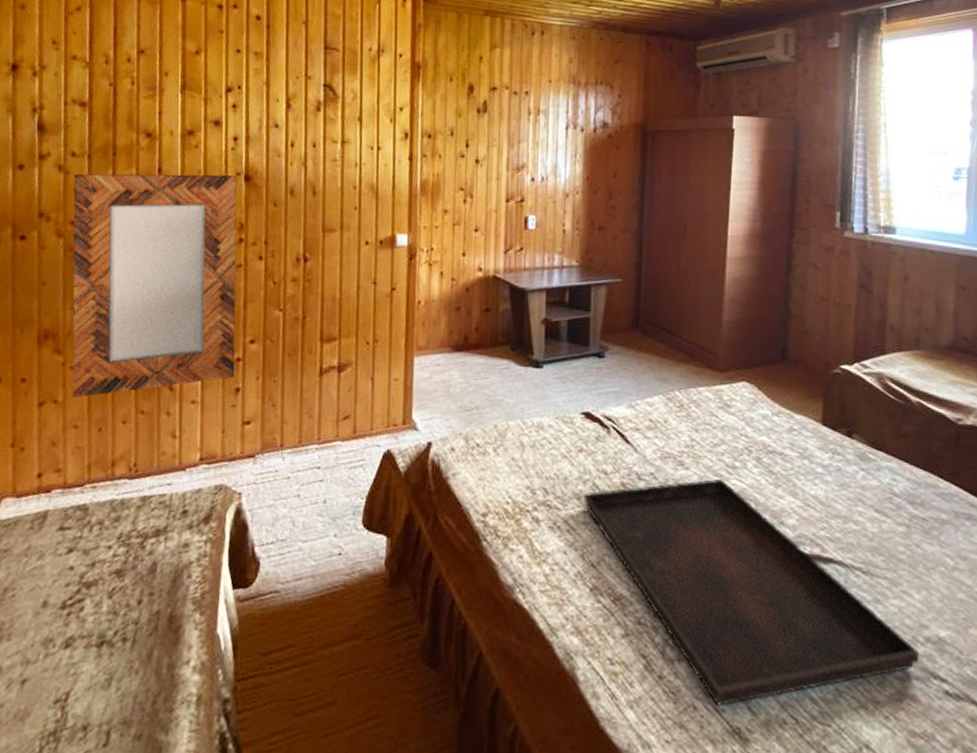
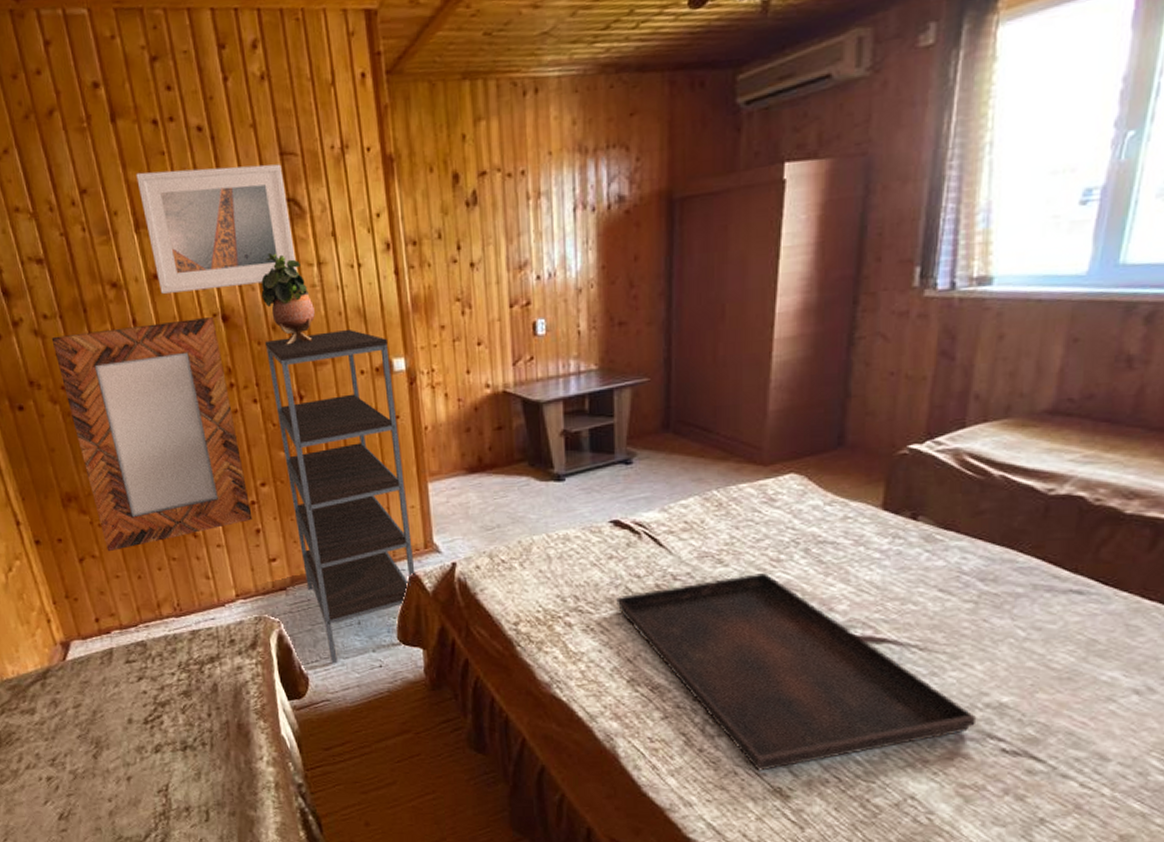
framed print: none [191,44,324,152] -> present [136,164,298,295]
shelving unit: none [277,202,394,548] -> present [264,330,416,664]
potted plant: none [285,126,332,210] -> present [261,252,315,345]

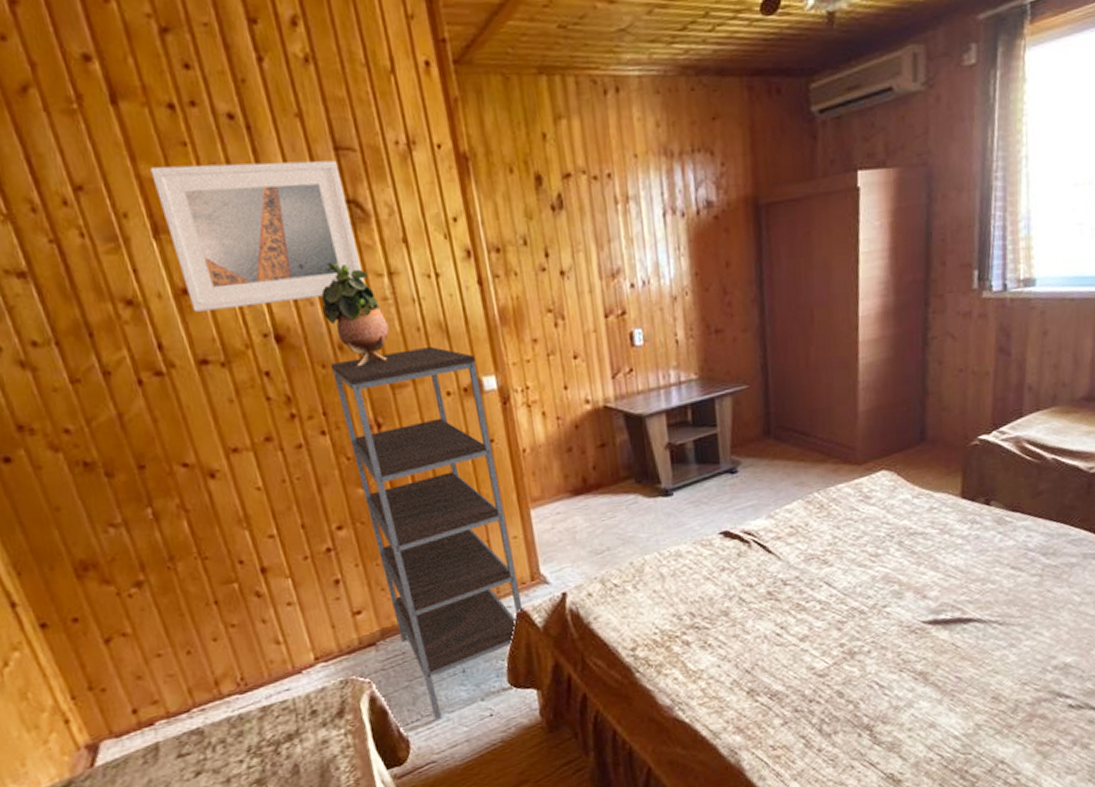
home mirror: present [51,317,253,552] -> none [45,338,330,627]
serving tray: present [616,572,977,771] -> none [731,568,1048,761]

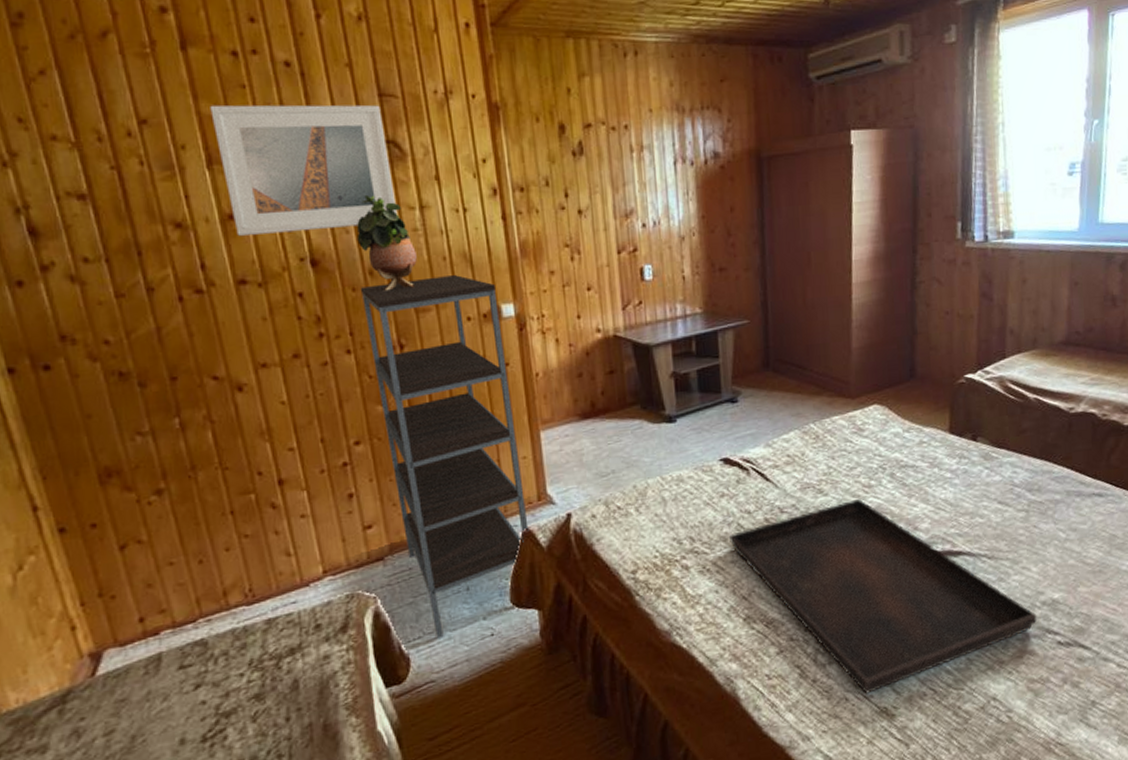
serving tray: none [731,568,1048,761] -> present [729,498,1037,694]

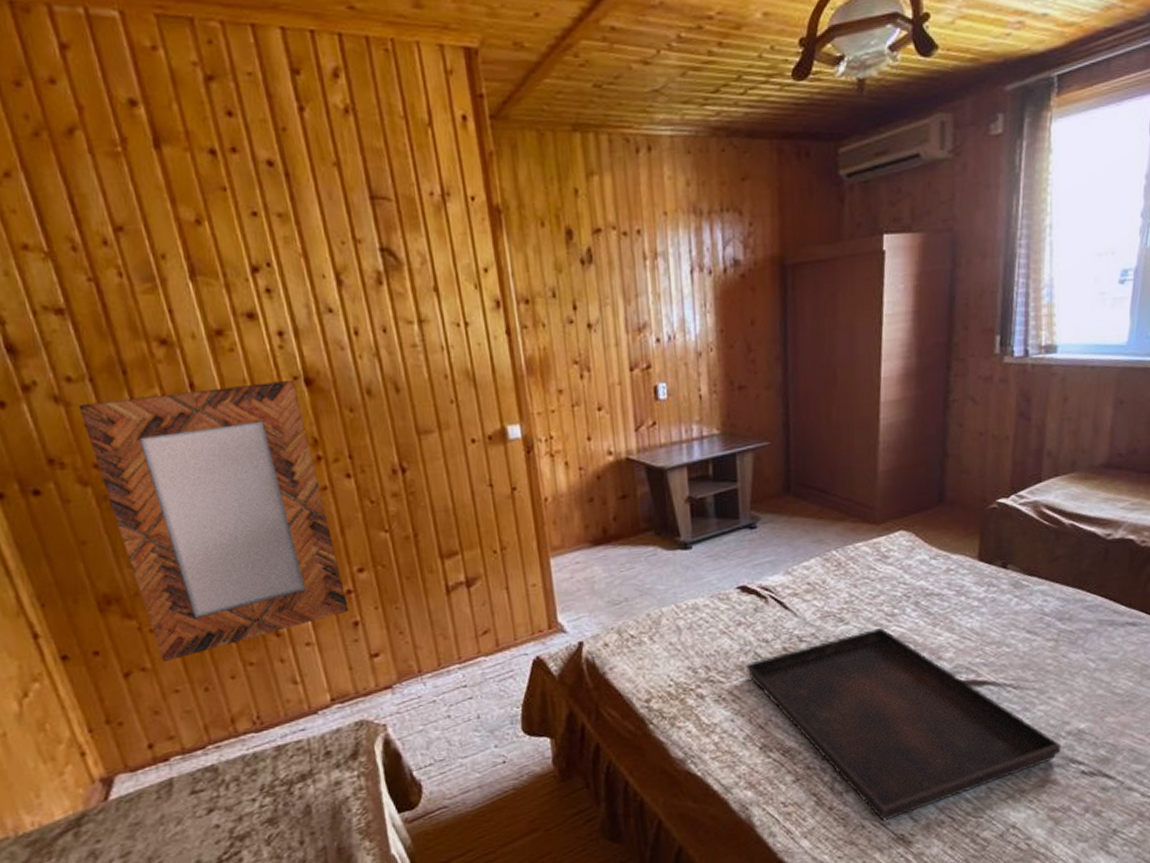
home mirror: none [93,262,344,535] -> present [78,380,349,662]
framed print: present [210,104,398,237] -> none [189,208,395,354]
potted plant: present [356,194,417,292] -> none [352,307,417,412]
shelving unit: present [360,275,529,639] -> none [358,394,540,766]

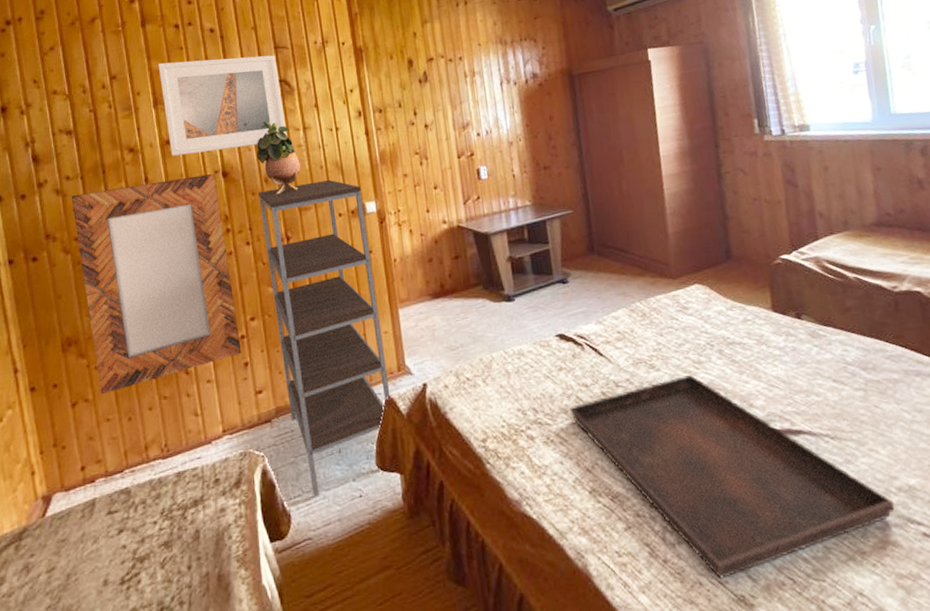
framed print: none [189,208,395,354] -> present [158,55,287,157]
potted plant: none [352,307,417,412] -> present [256,121,301,195]
shelving unit: none [358,394,540,766] -> present [258,180,391,497]

